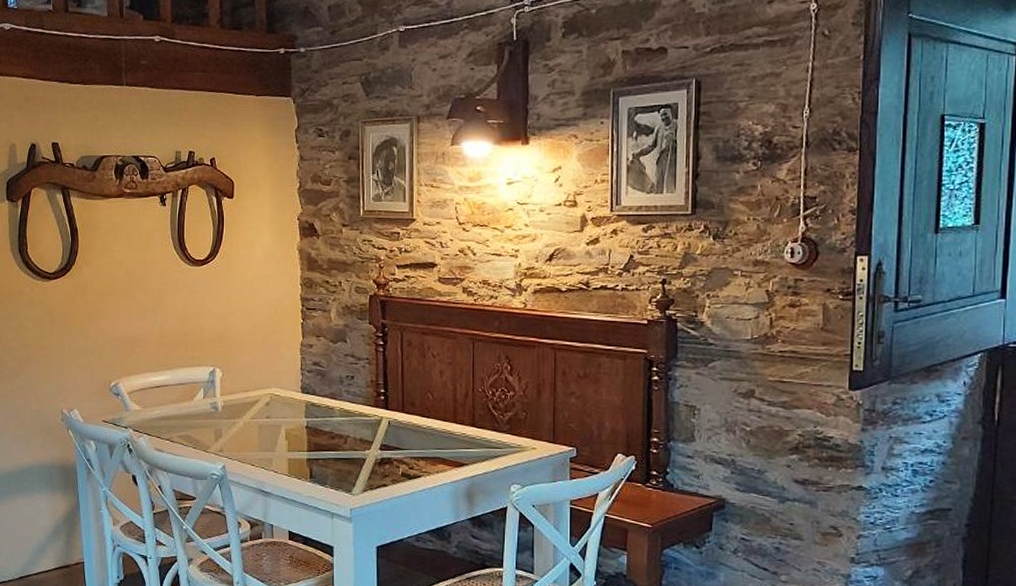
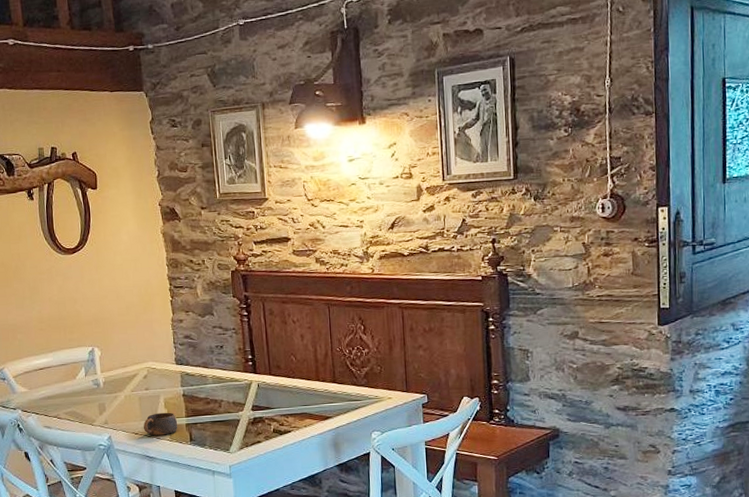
cup: none [261,444,298,469] -> present [144,412,178,436]

